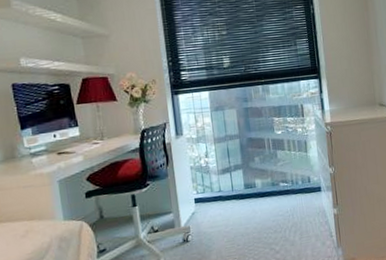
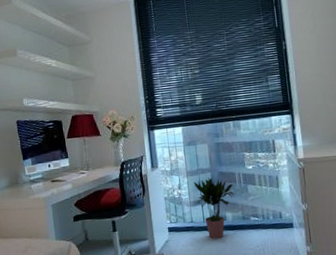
potted plant: none [221,144,264,208] -> present [193,177,235,239]

